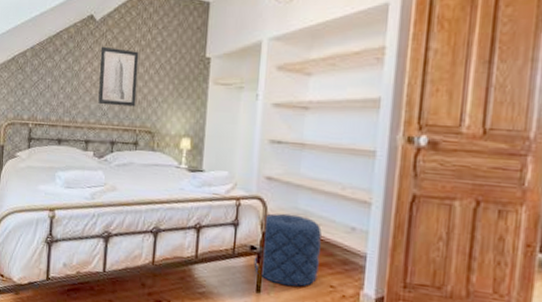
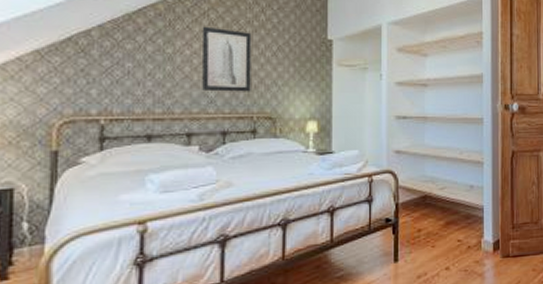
pouf: present [253,213,322,287] -> none [390,182,447,250]

